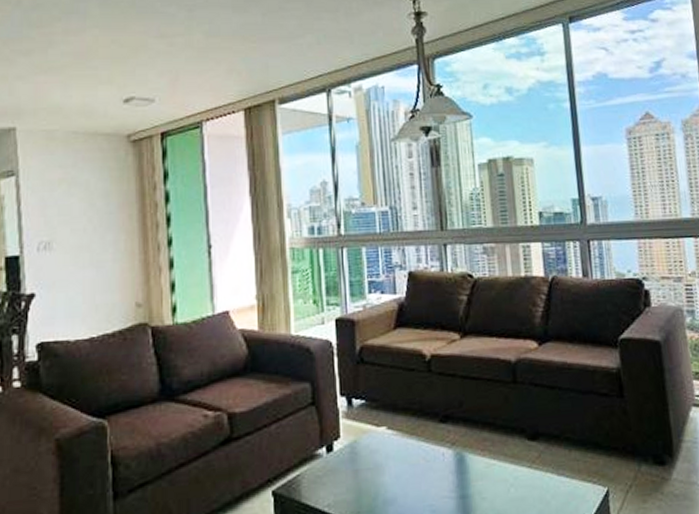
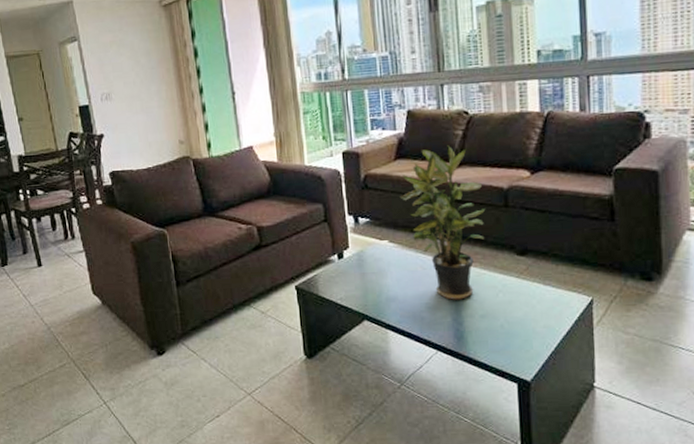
potted plant: none [399,312,494,501] -> present [399,145,486,301]

